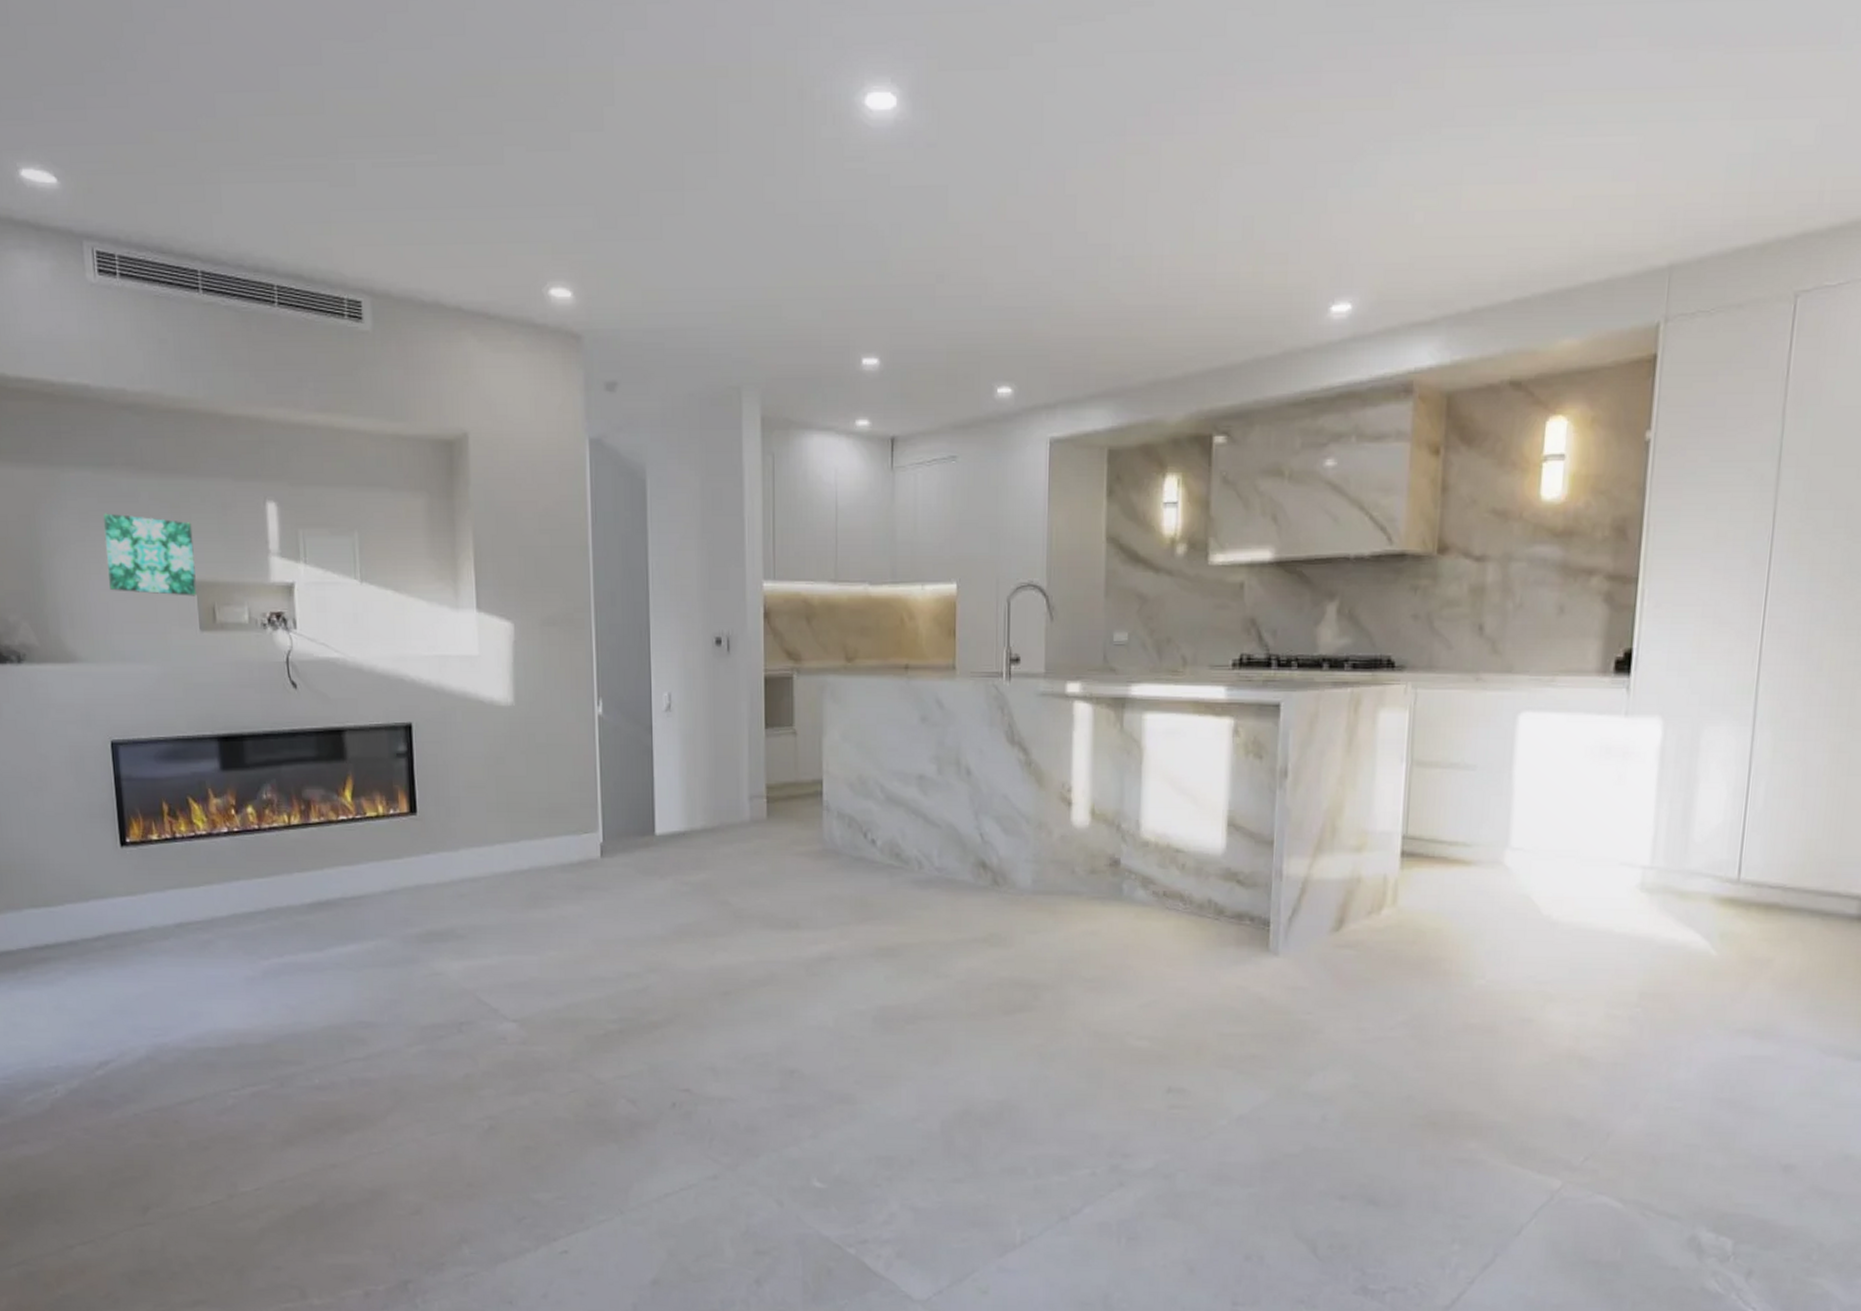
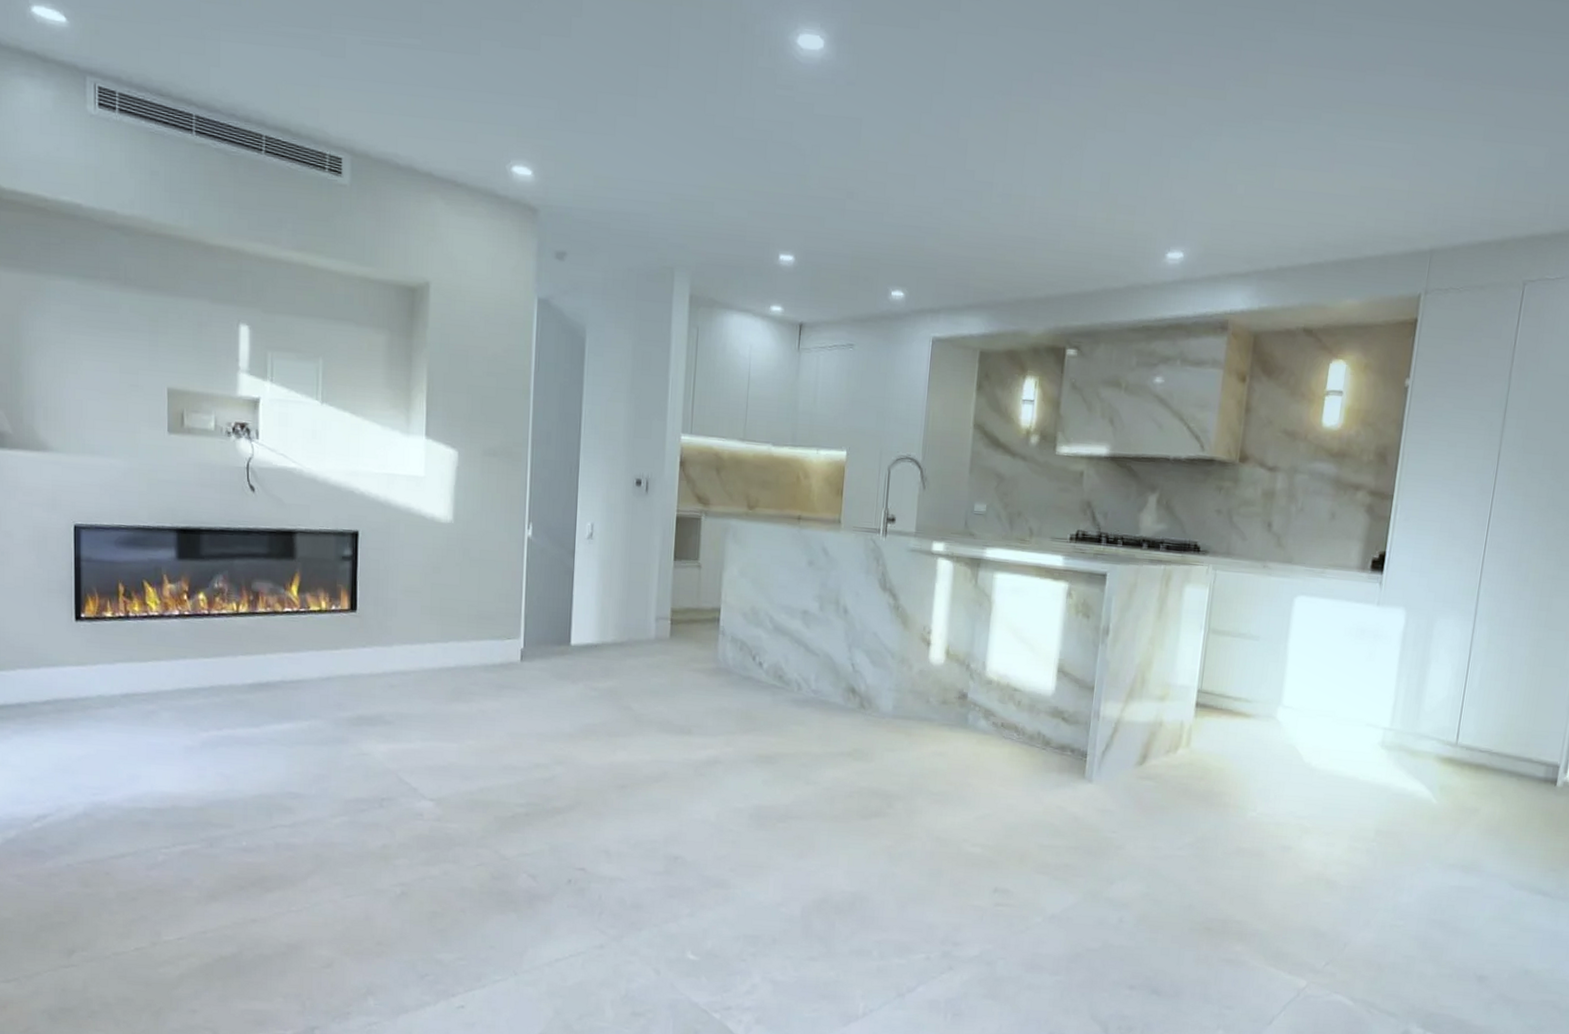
wall art: present [103,513,197,596] -> none [84,320,168,402]

